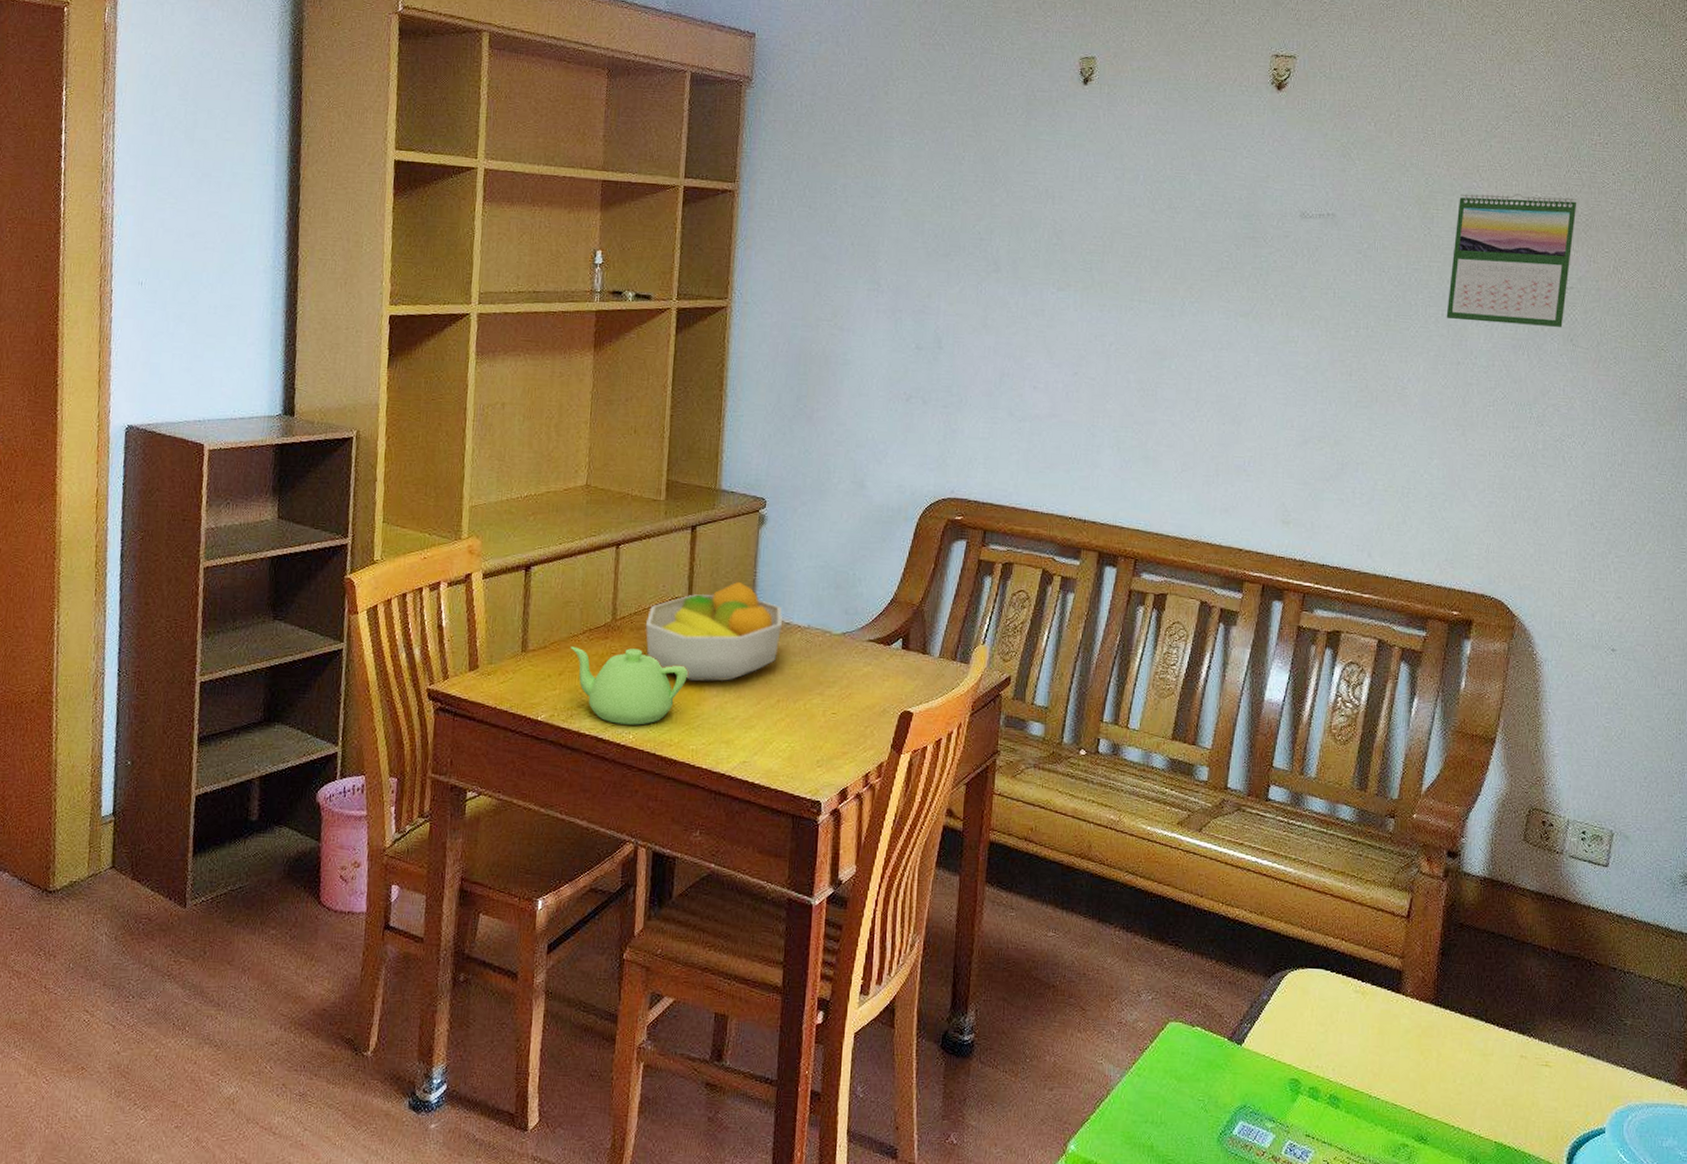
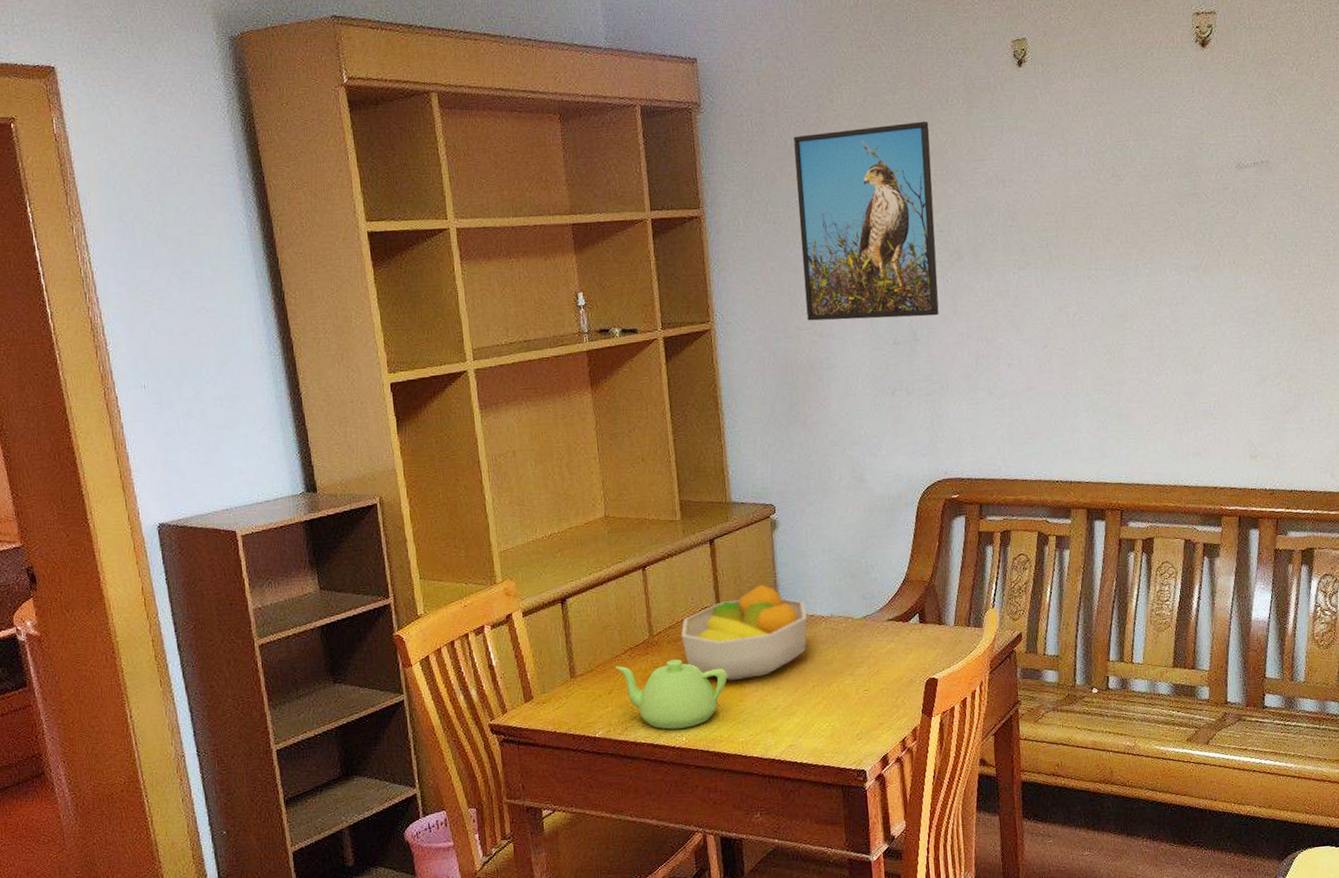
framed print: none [829,123,984,325] -> present [793,121,939,321]

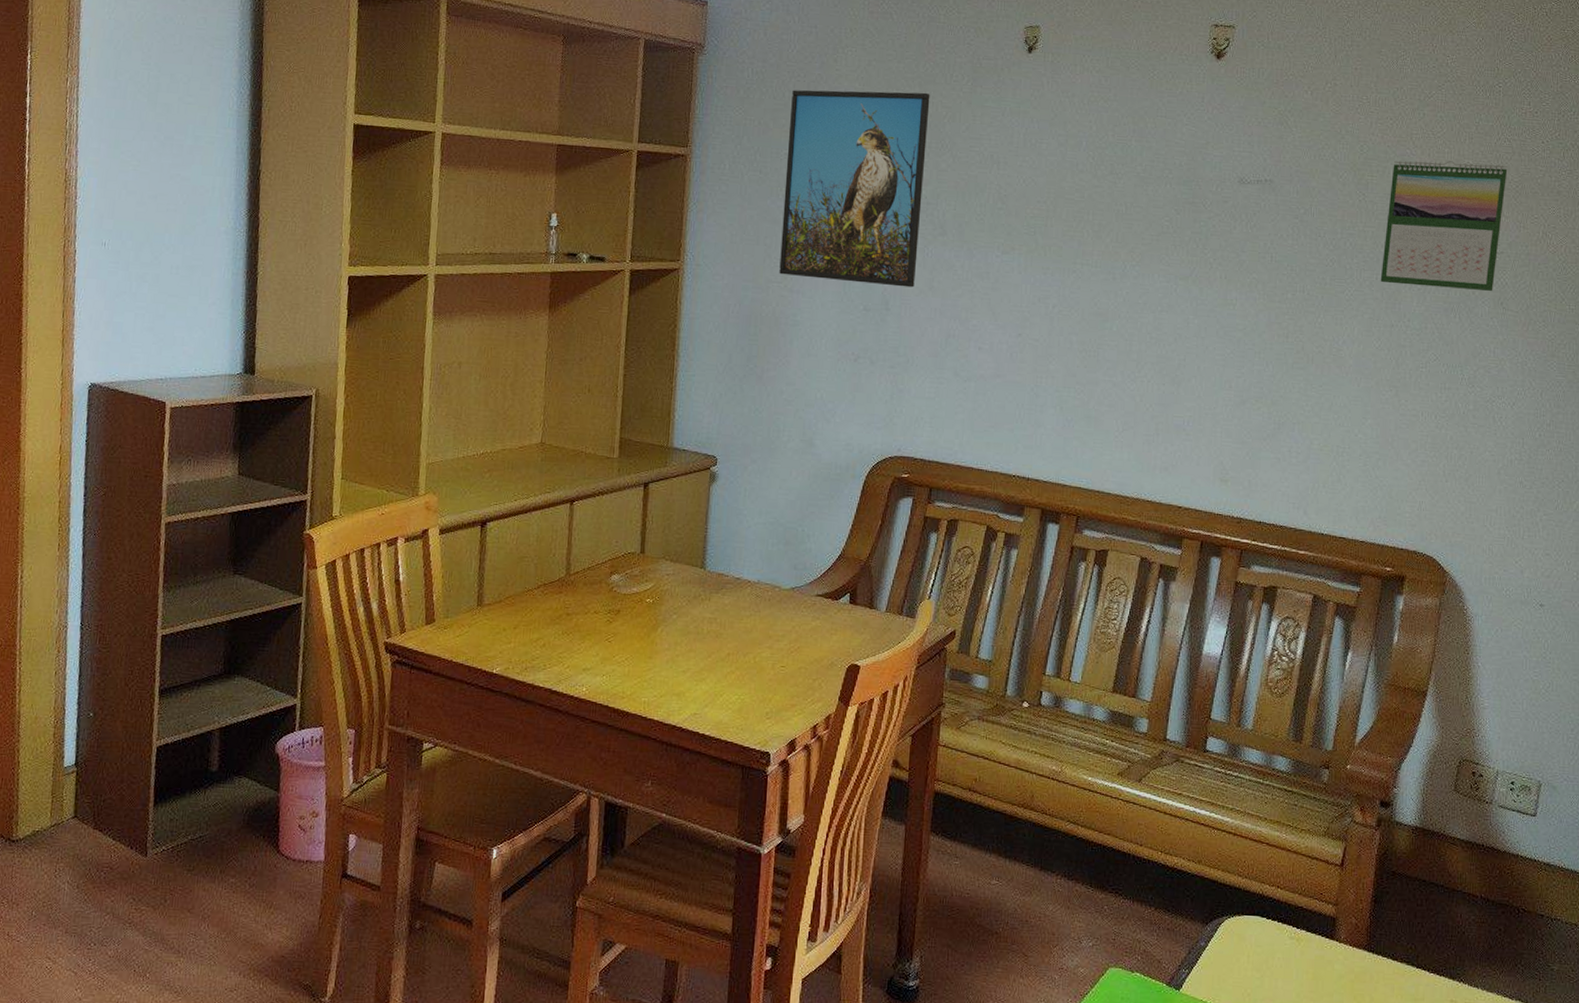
teapot: present [615,659,727,730] -> none [525,600,640,678]
fruit bowl: present [681,584,807,681] -> none [598,537,733,636]

